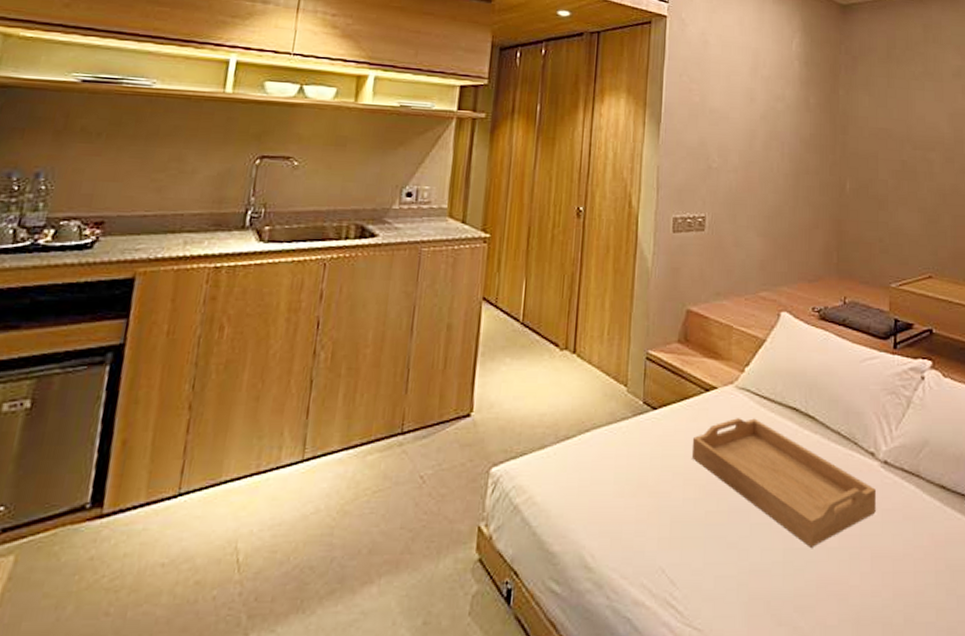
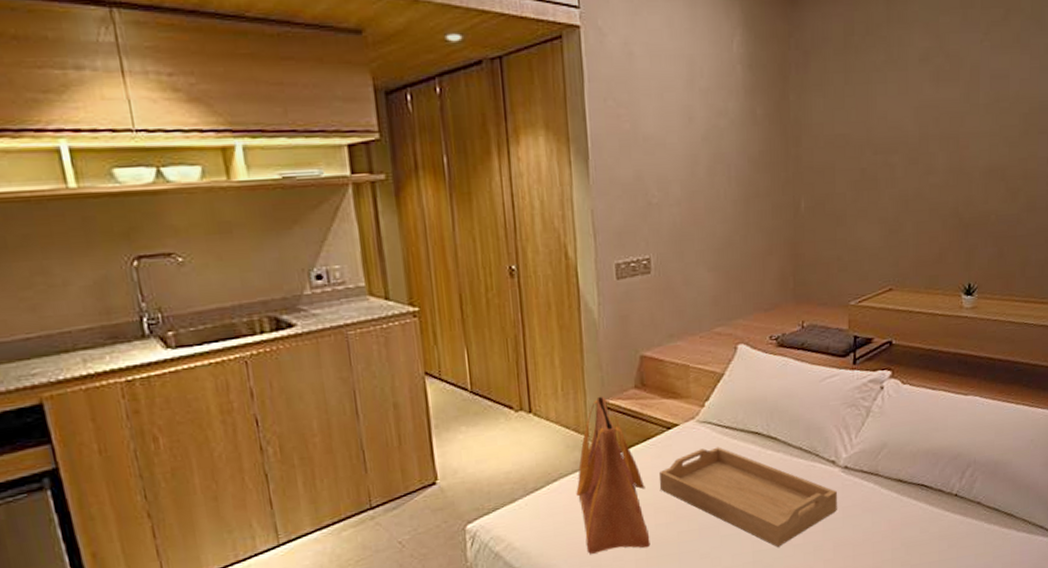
tote bag: none [606,346,677,525] -> present [576,396,651,554]

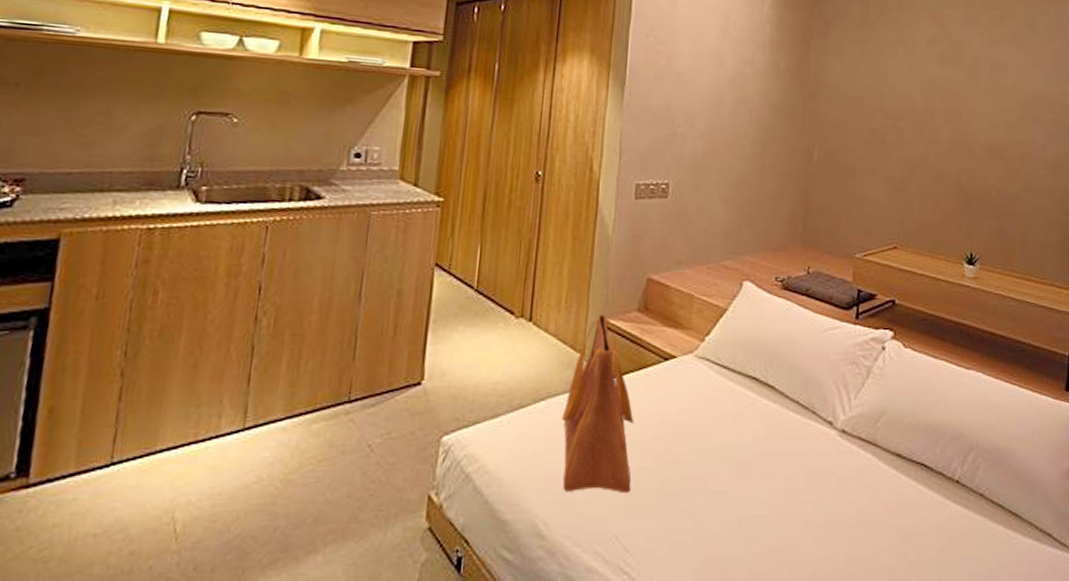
serving tray: present [659,447,837,547] -> none [648,387,832,514]

